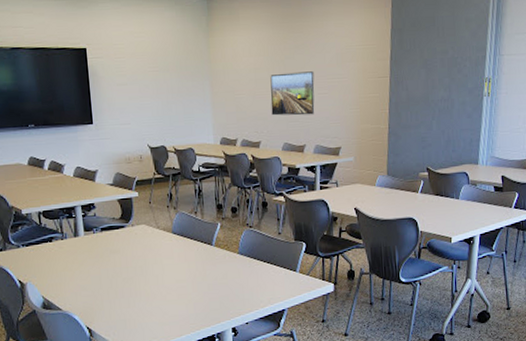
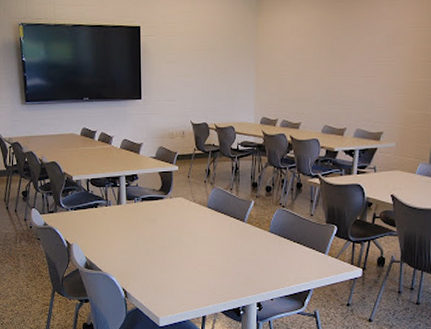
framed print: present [270,71,315,116] -> none [314,53,361,98]

